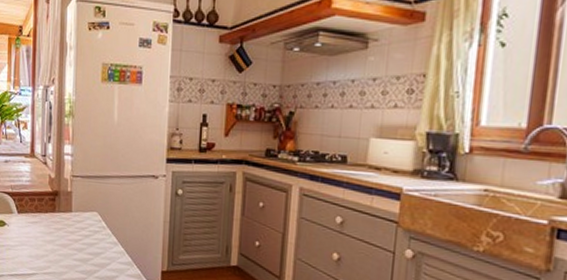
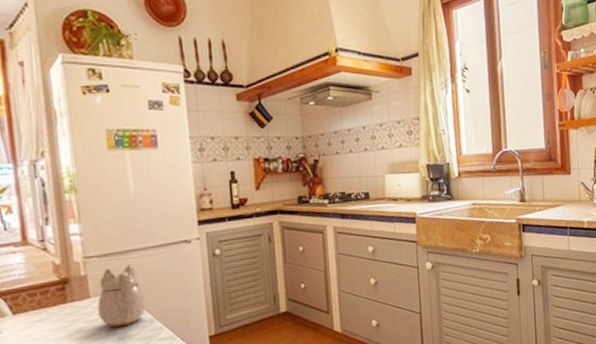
teapot: none [76,189,114,244] -> present [97,265,146,328]

